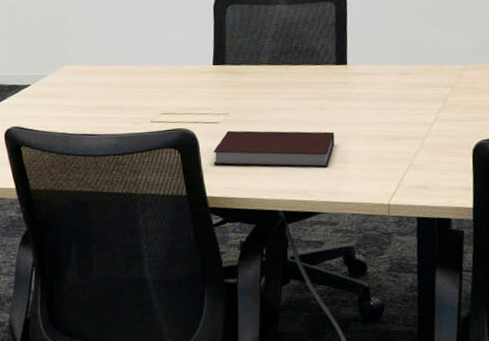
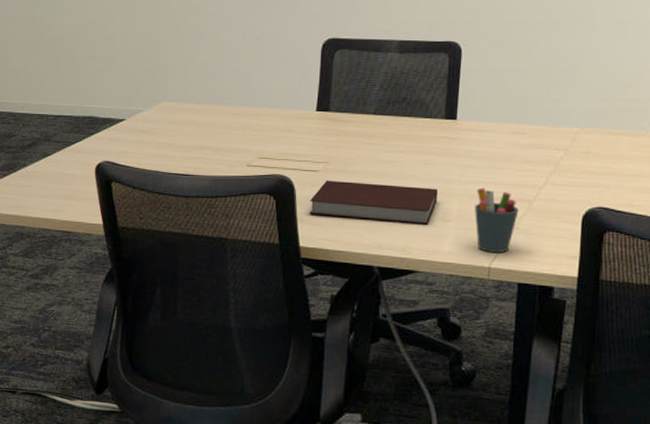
pen holder: none [371,128,412,189] -> present [475,188,519,252]

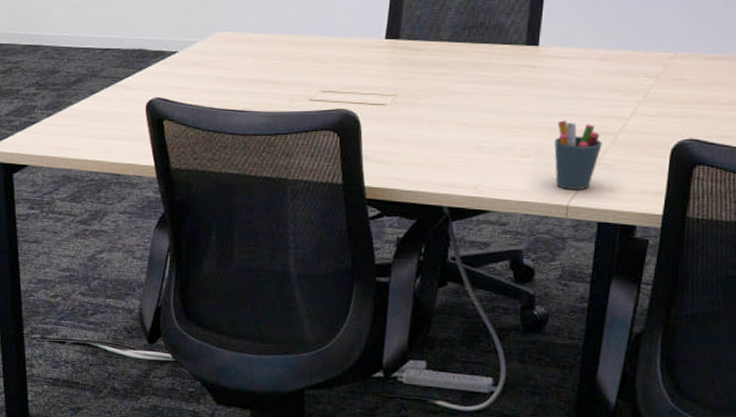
notebook: present [309,180,439,225] -> none [375,114,516,161]

